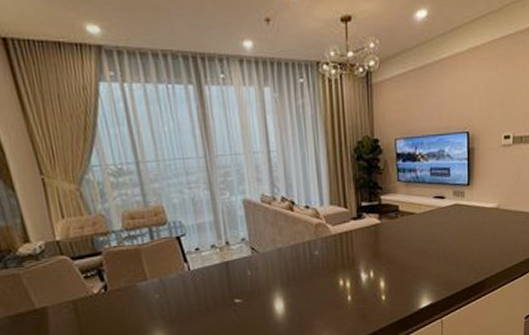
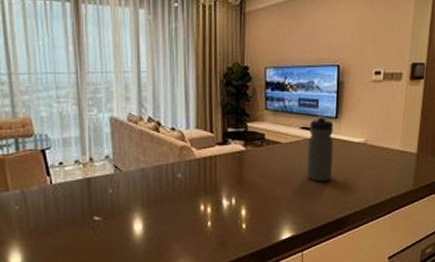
water bottle: none [442,184,467,249] -> present [306,116,334,182]

